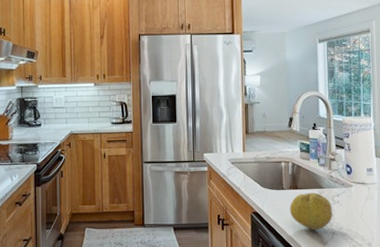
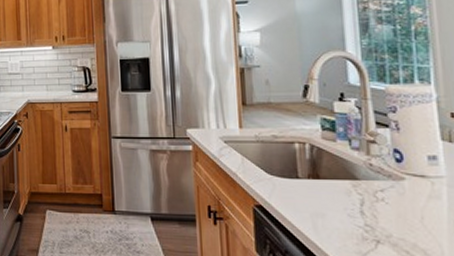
fruit: present [289,192,333,230] -> none [308,184,376,235]

